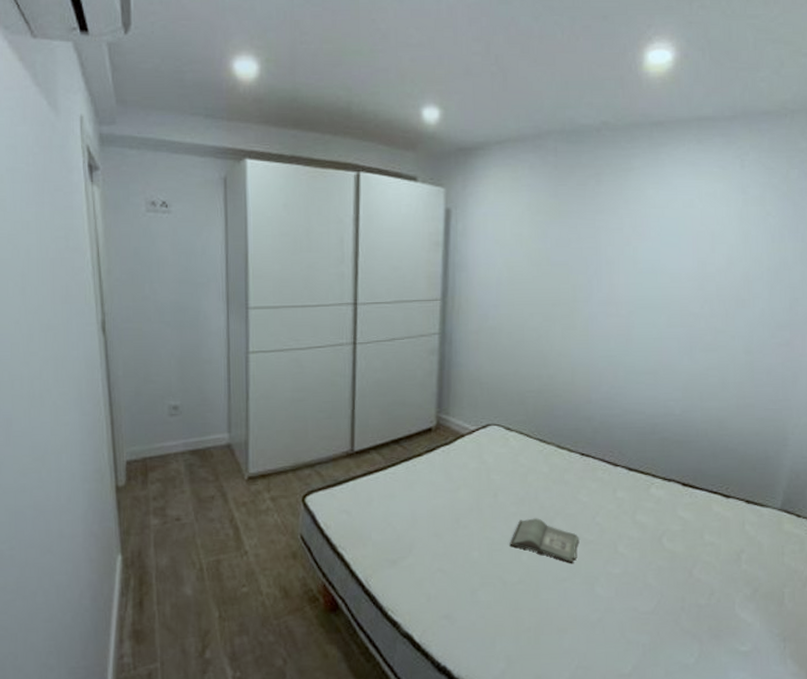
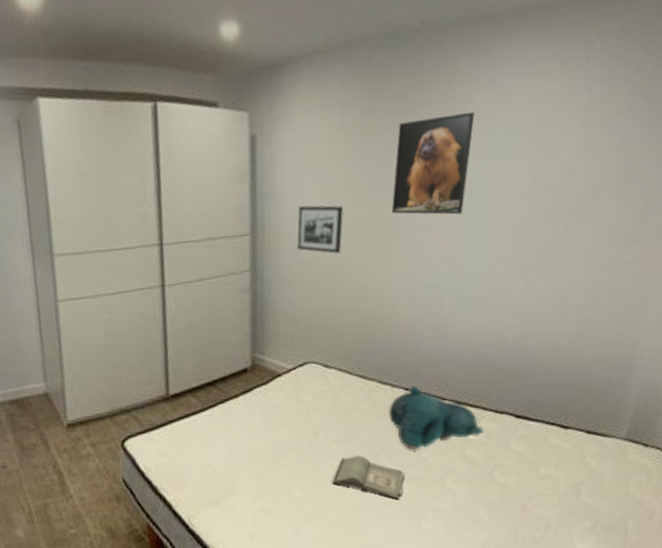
picture frame: none [484,276,528,322] -> present [296,205,344,254]
teddy bear: none [564,451,653,514] -> present [388,385,484,450]
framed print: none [572,203,647,293] -> present [391,111,475,215]

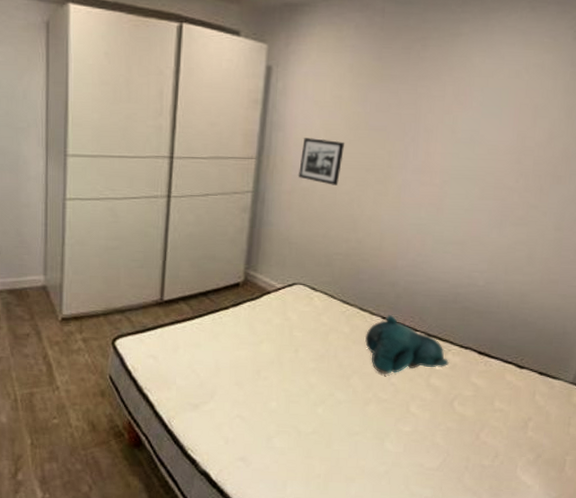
hardback book: present [332,455,405,500] -> none [306,375,374,419]
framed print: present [391,111,475,215] -> none [387,71,472,163]

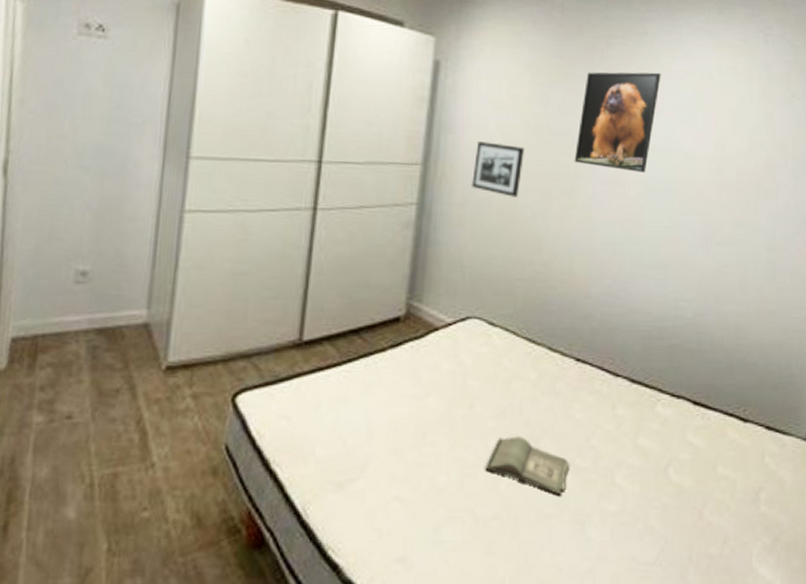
hardback book: none [306,375,374,419] -> present [485,436,570,496]
teddy bear: present [364,315,449,375] -> none [555,356,659,435]
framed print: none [387,71,472,163] -> present [574,72,661,173]

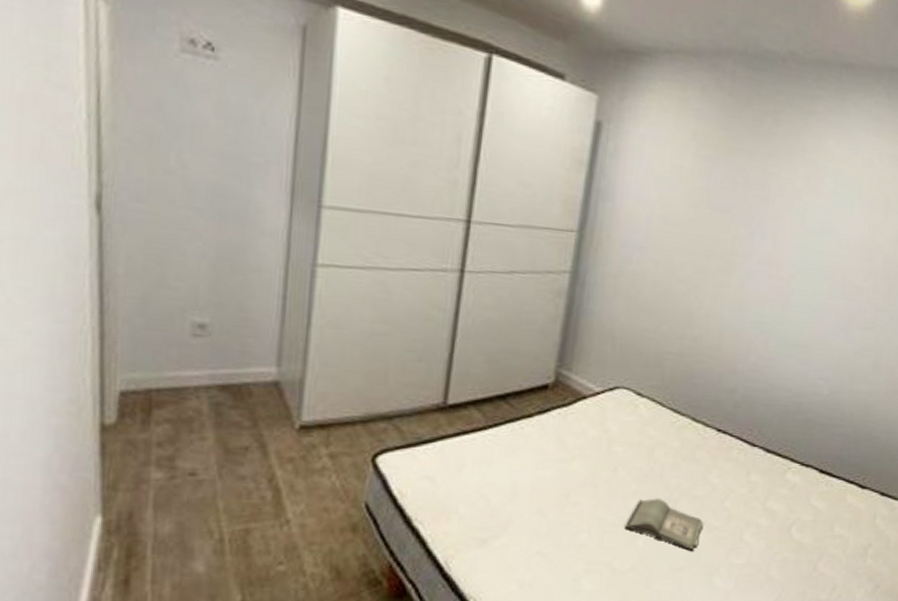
picture frame: present [471,141,524,197] -> none [627,212,683,272]
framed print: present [574,72,661,173] -> none [731,148,825,255]

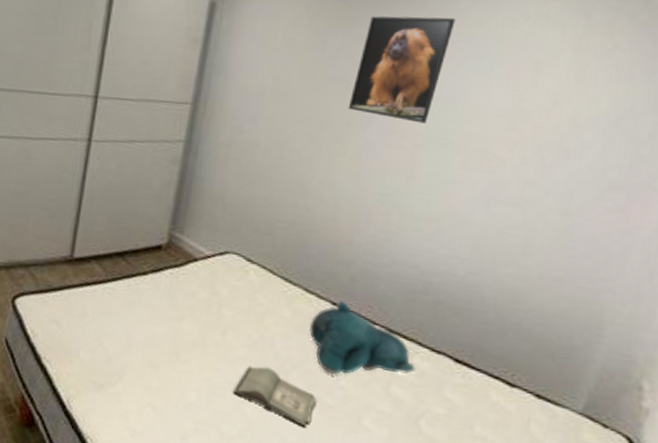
teddy bear: none [696,427,788,498] -> present [309,301,416,375]
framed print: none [731,148,825,255] -> present [348,16,456,124]

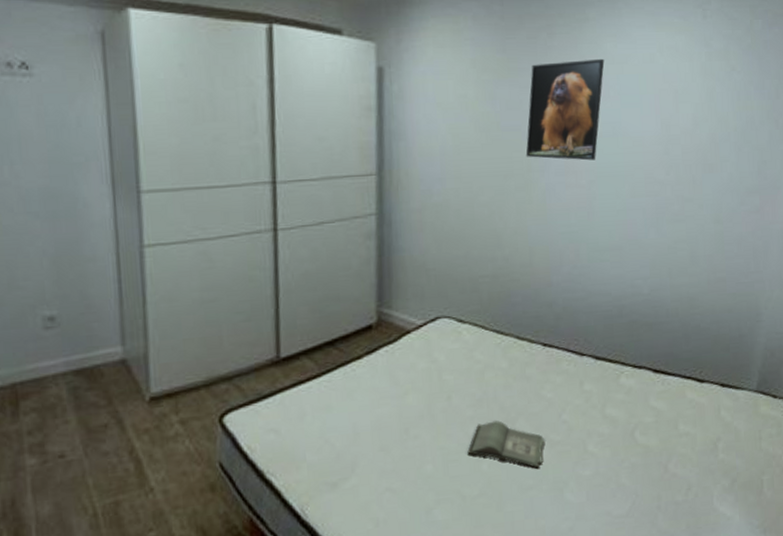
teddy bear: present [309,301,416,375] -> none [526,340,623,412]

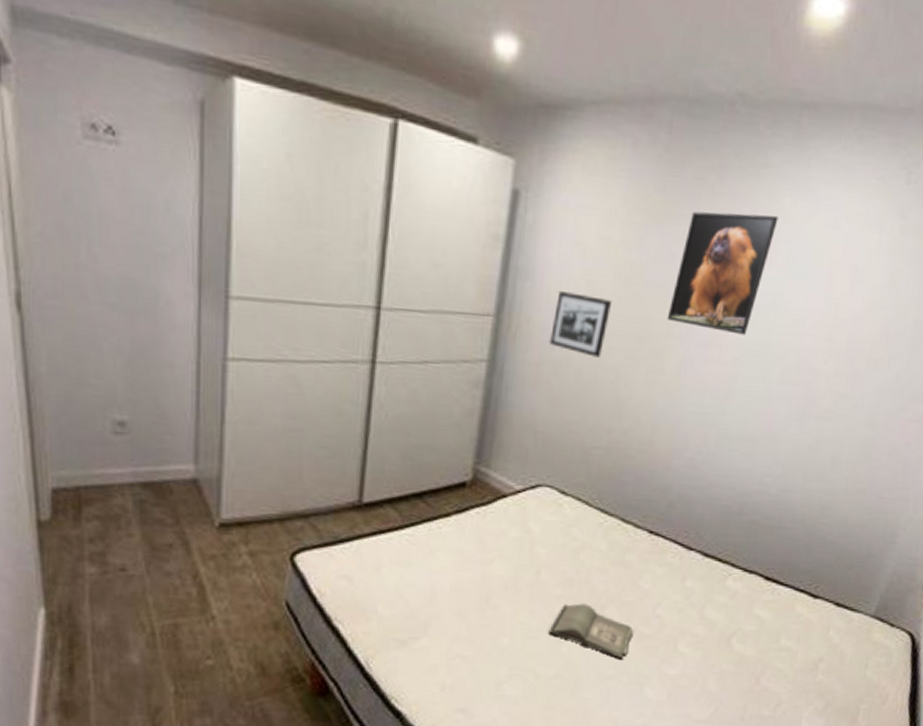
picture frame: none [427,145,477,198] -> present [548,291,611,358]

